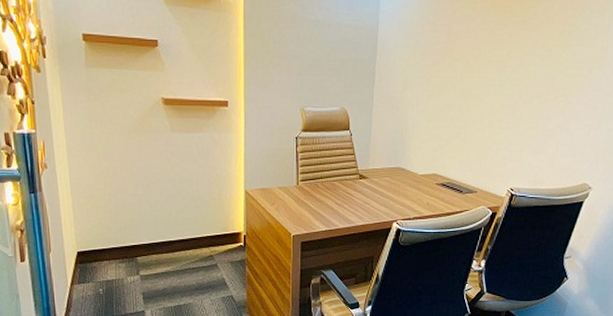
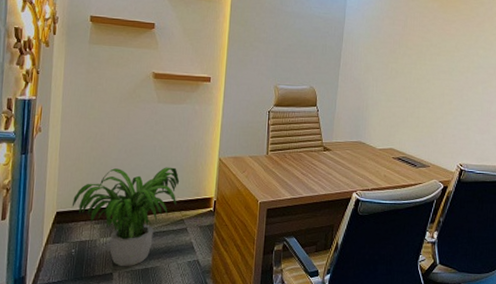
potted plant: none [92,202,205,305] -> present [71,167,180,267]

